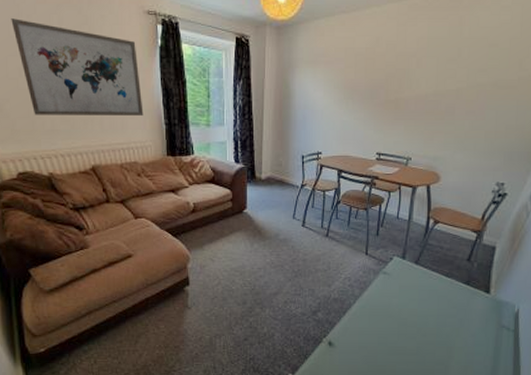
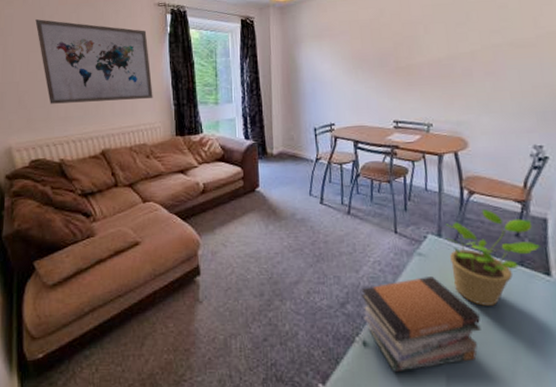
book stack: none [331,292,427,366] -> present [361,277,481,373]
potted plant: none [408,236,487,316] -> present [444,208,542,306]

